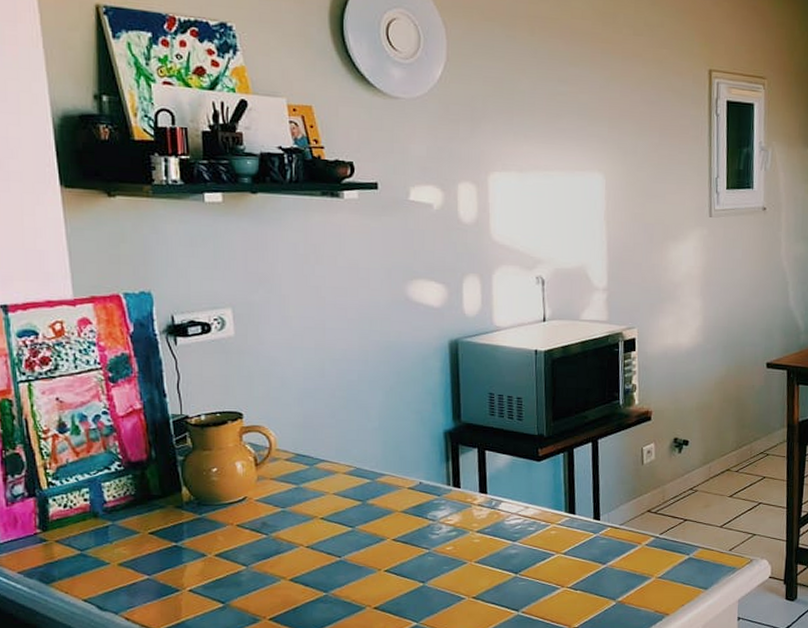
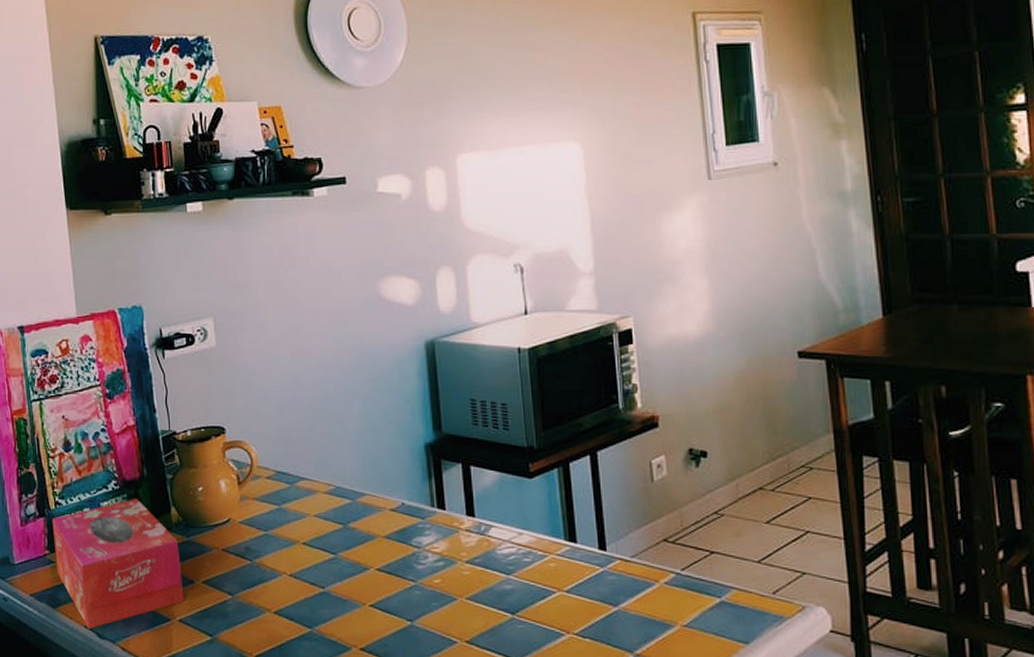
tissue box: none [44,478,195,602] -> present [52,498,184,629]

